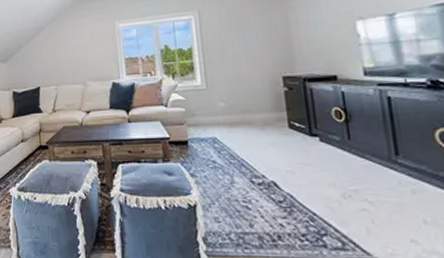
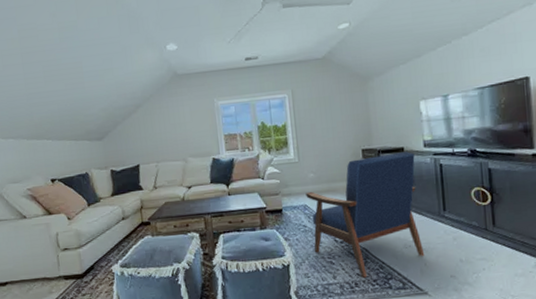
armchair: none [215,80,371,230] -> present [305,151,425,278]

